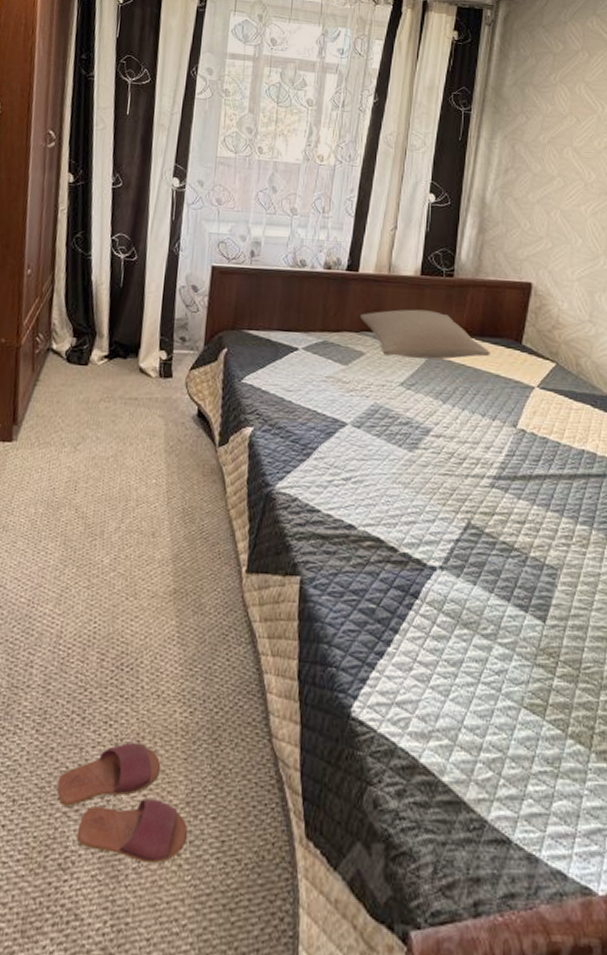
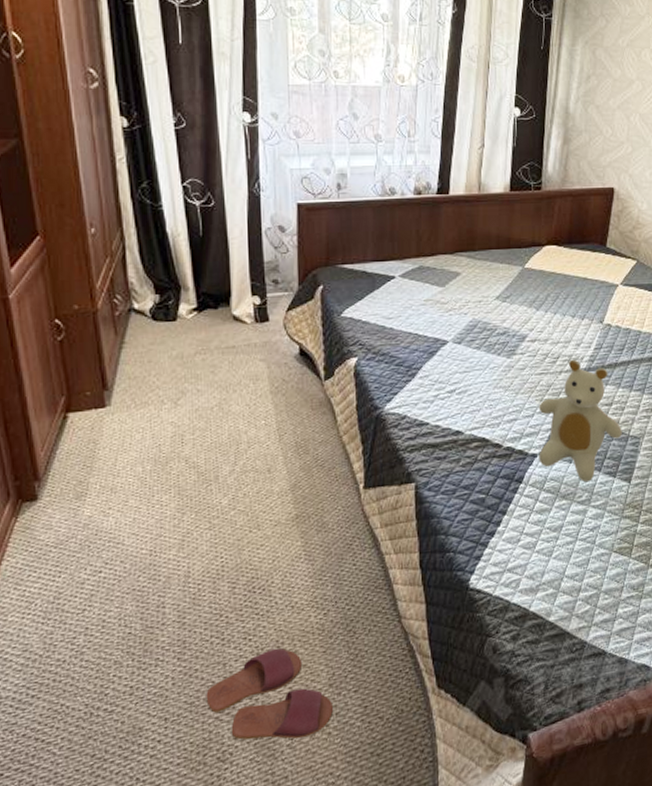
pillow: present [359,309,490,360] -> none [453,225,578,273]
stuffed bear: none [438,463,536,613] -> present [539,359,622,483]

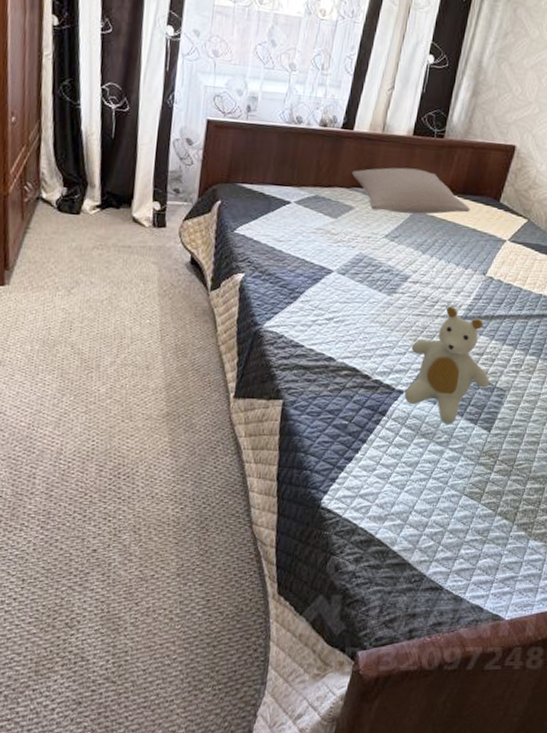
slippers: present [206,648,333,740] -> none [62,532,178,618]
pillow: none [453,225,578,273] -> present [351,167,470,215]

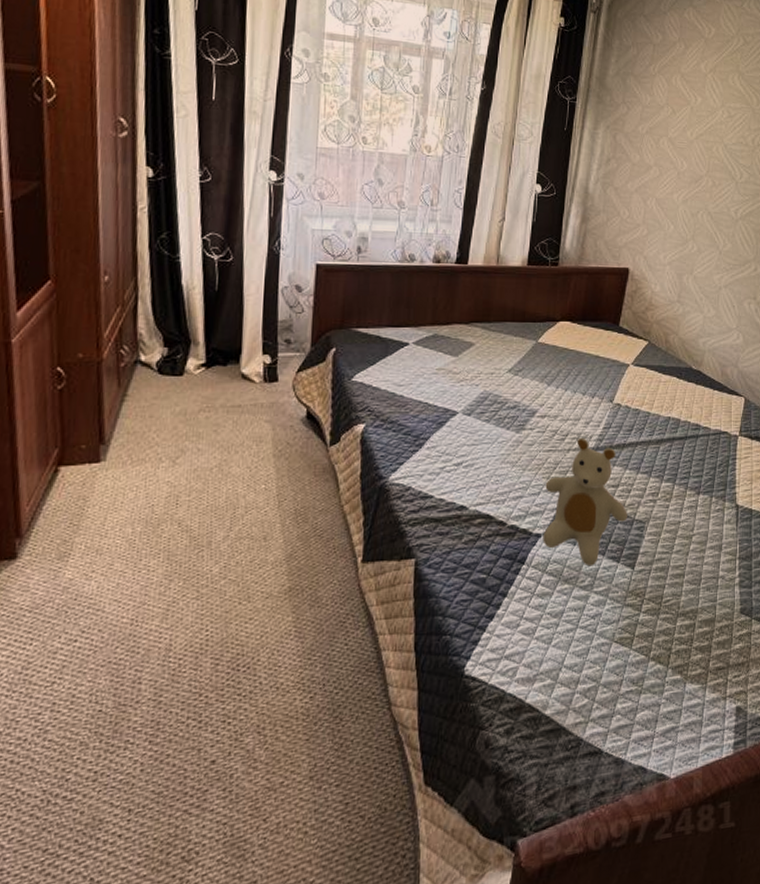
pillow: present [351,167,470,215] -> none [469,298,591,345]

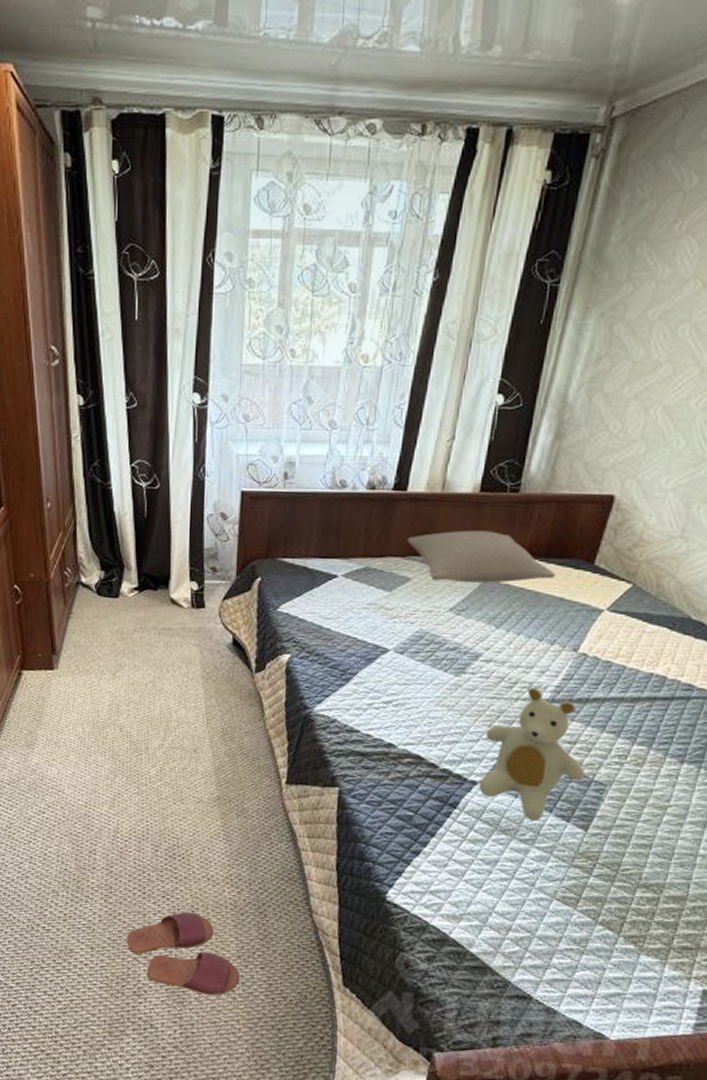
slippers: none [175,733,312,838] -> present [127,911,239,996]
pillow: none [469,298,591,345] -> present [406,530,556,583]

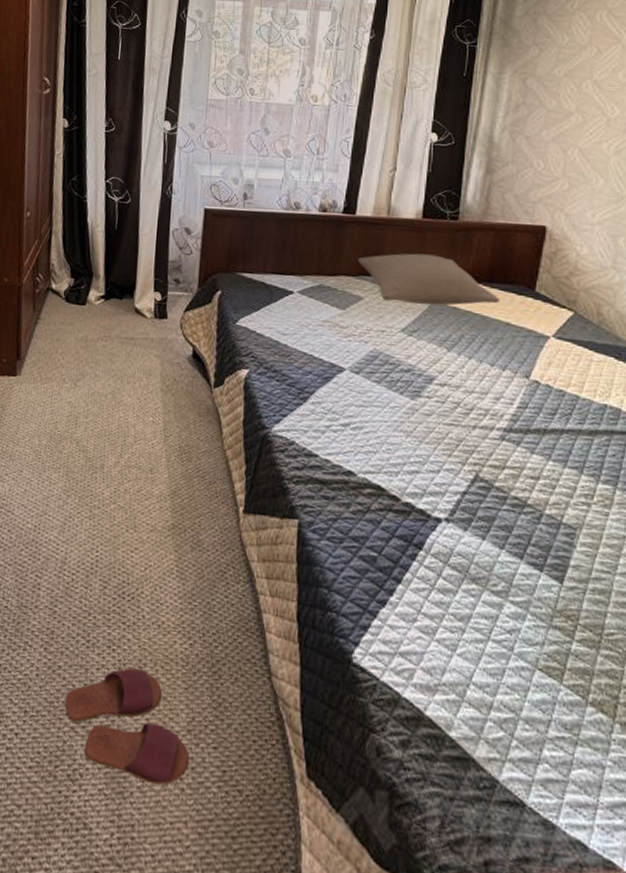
stuffed bear: present [479,687,585,822] -> none [444,414,552,569]

